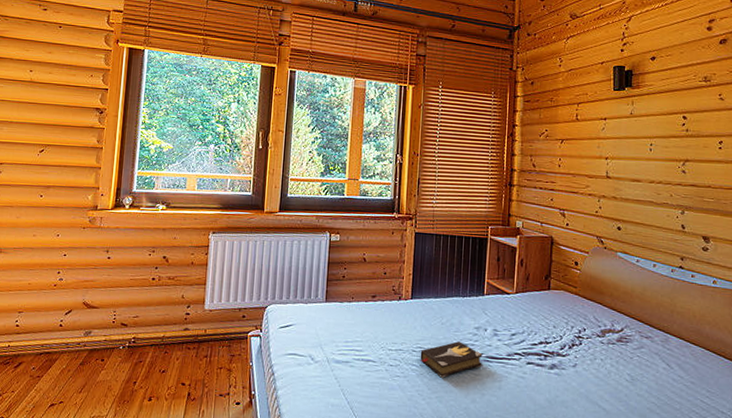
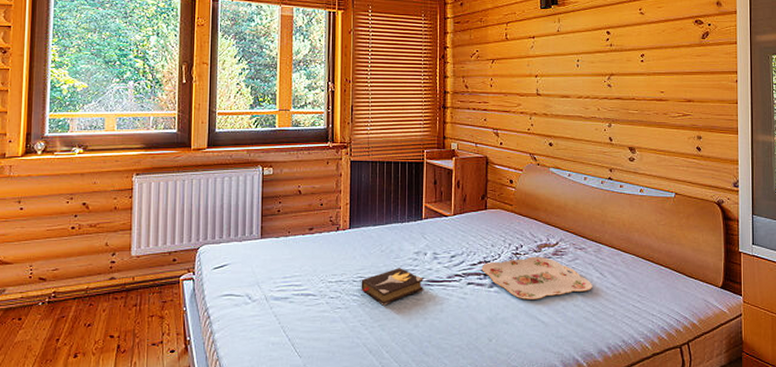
serving tray: none [542,341,658,386] -> present [482,256,592,299]

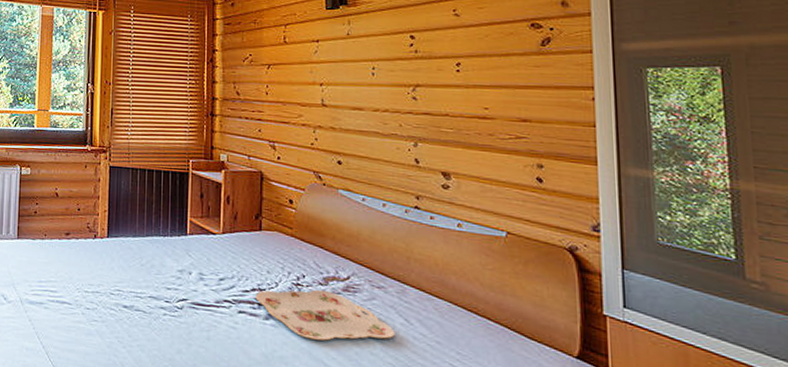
hardback book: present [361,268,424,306] -> none [119,285,188,325]

